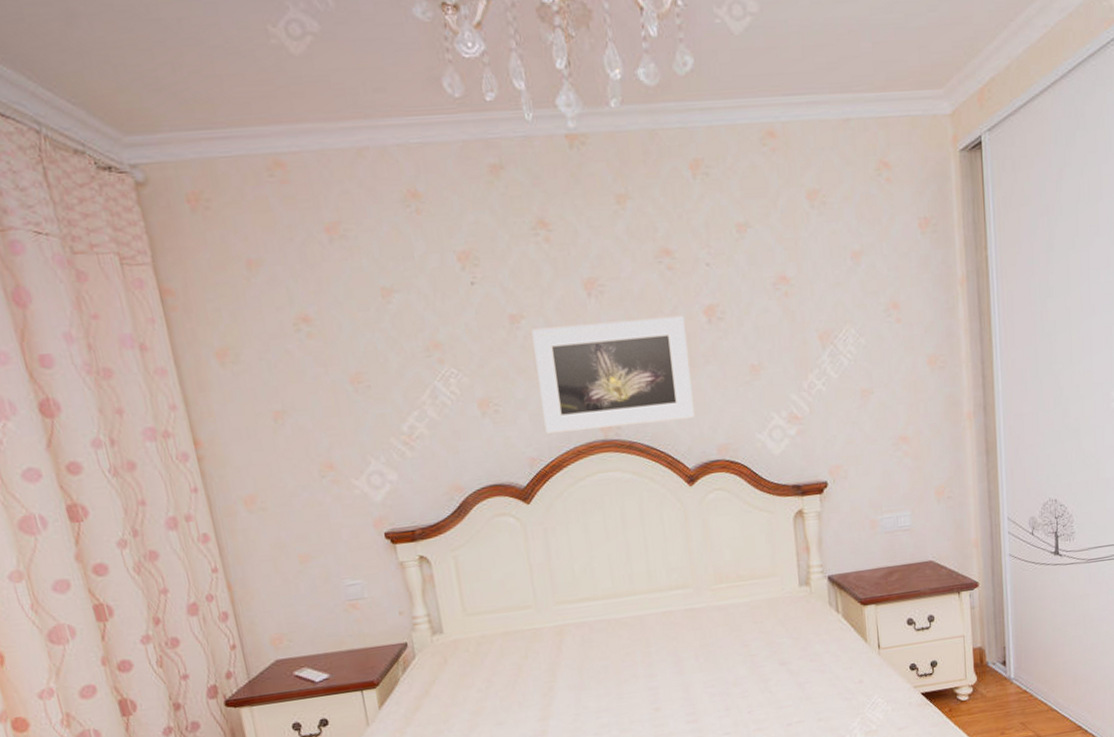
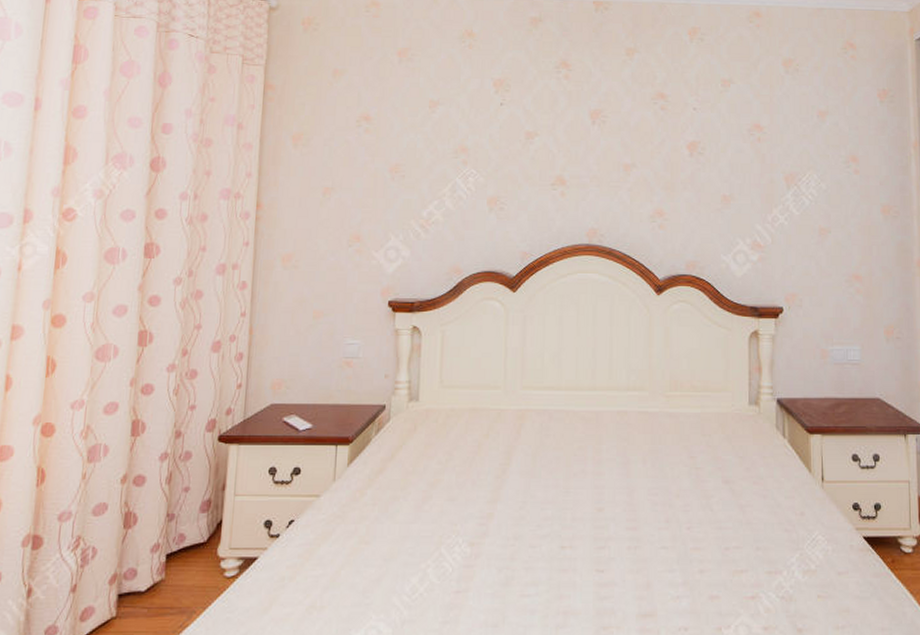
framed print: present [532,316,695,434] -> none [540,145,669,236]

